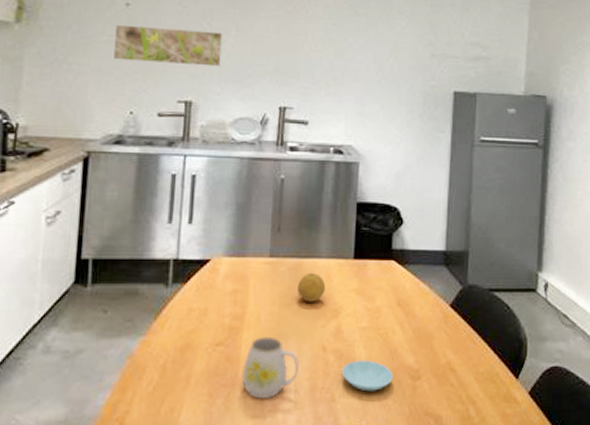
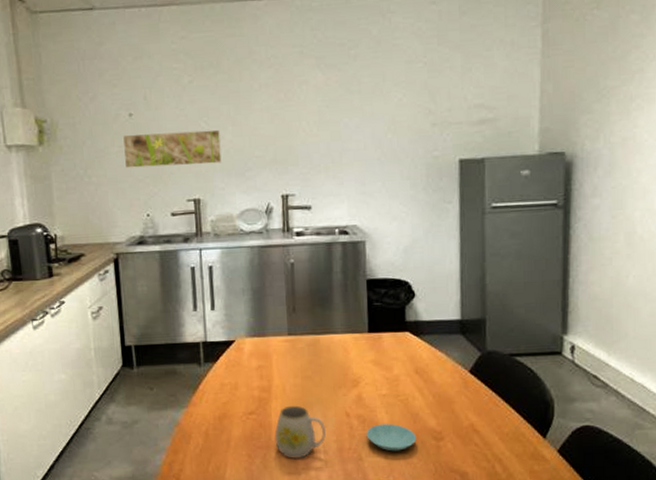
fruit: present [297,273,326,302] -> none [317,348,344,374]

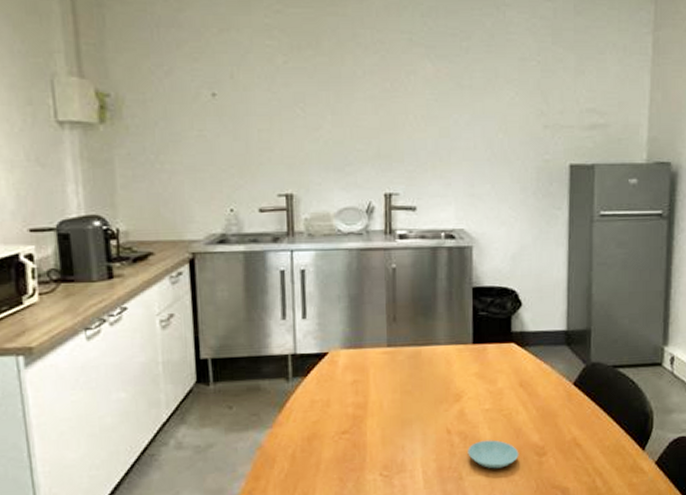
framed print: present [122,129,222,168] -> none [203,117,319,156]
mug: present [274,405,326,459] -> none [369,422,426,481]

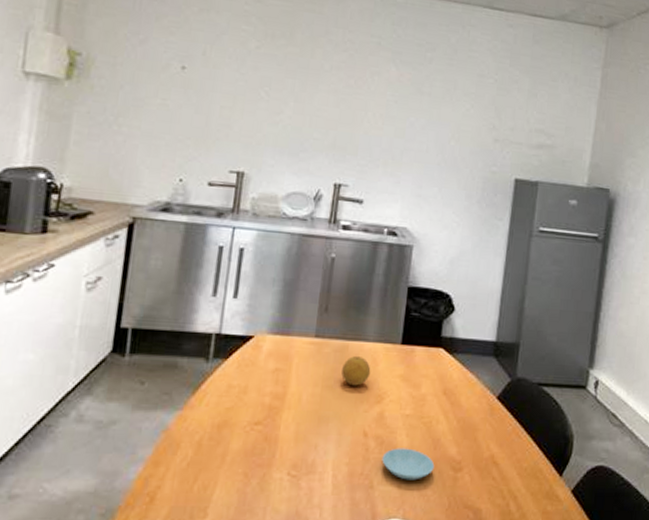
fruit: none [418,360,446,388] -> present [341,356,371,386]

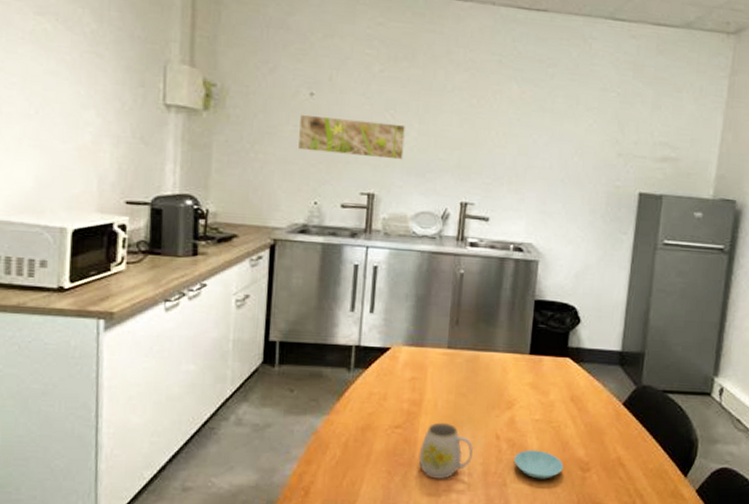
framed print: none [164,87,280,138] -> present [297,114,405,160]
mug: none [278,418,340,483] -> present [418,422,474,480]
fruit: present [341,356,371,386] -> none [474,366,501,393]

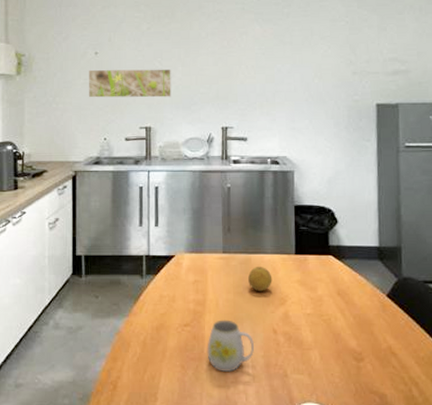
fruit: none [474,366,501,393] -> present [248,267,273,291]
saucer: present [514,450,564,479] -> none [292,342,339,370]

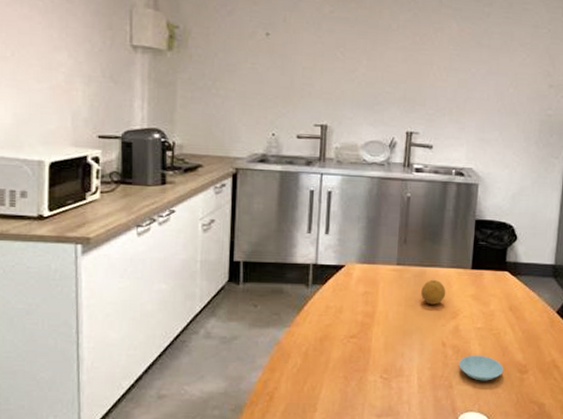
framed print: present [88,69,171,98] -> none [255,53,354,94]
mug: present [207,320,255,373] -> none [372,332,423,384]
saucer: none [292,342,339,370] -> present [459,355,504,381]

